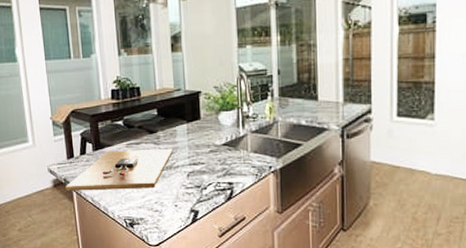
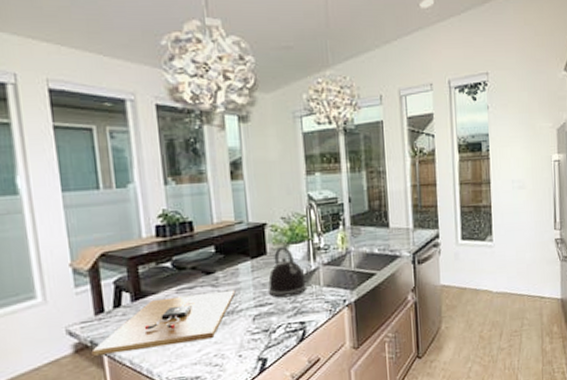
kettle: none [200,113,236,159] -> present [268,246,307,298]

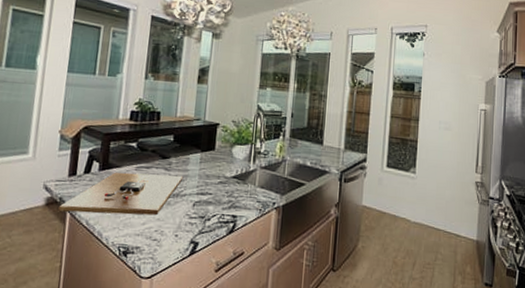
kettle: present [268,246,307,298] -> none [210,146,244,191]

